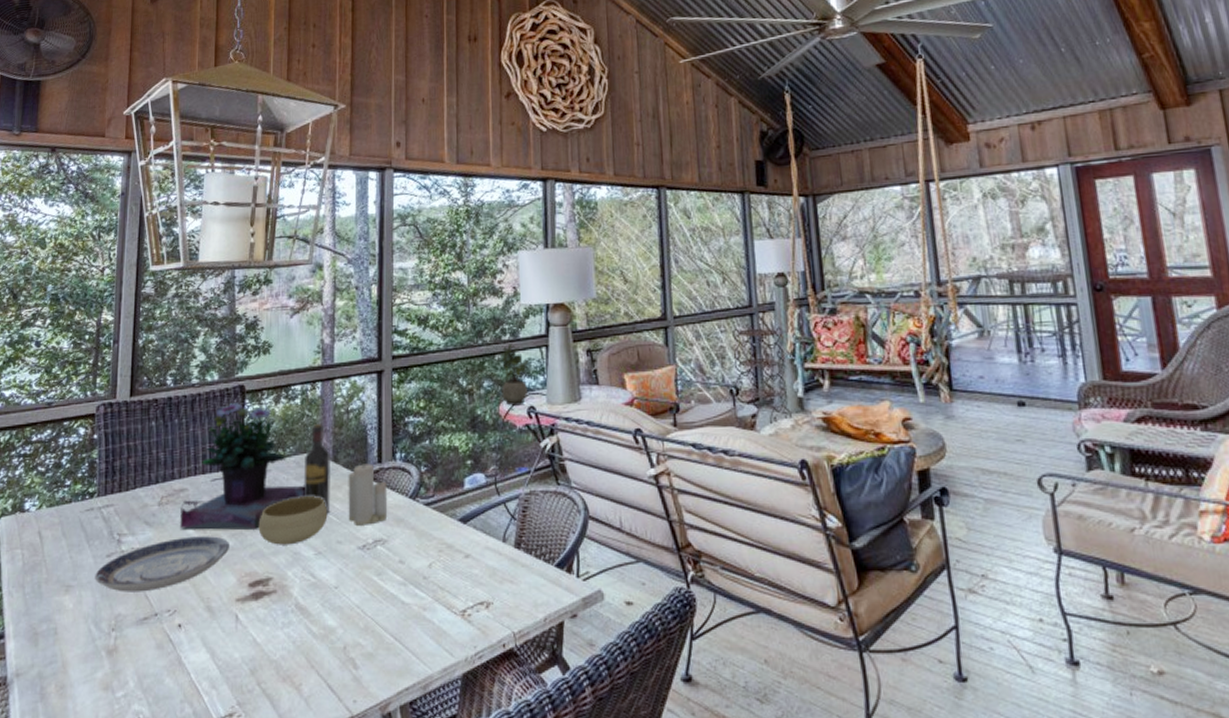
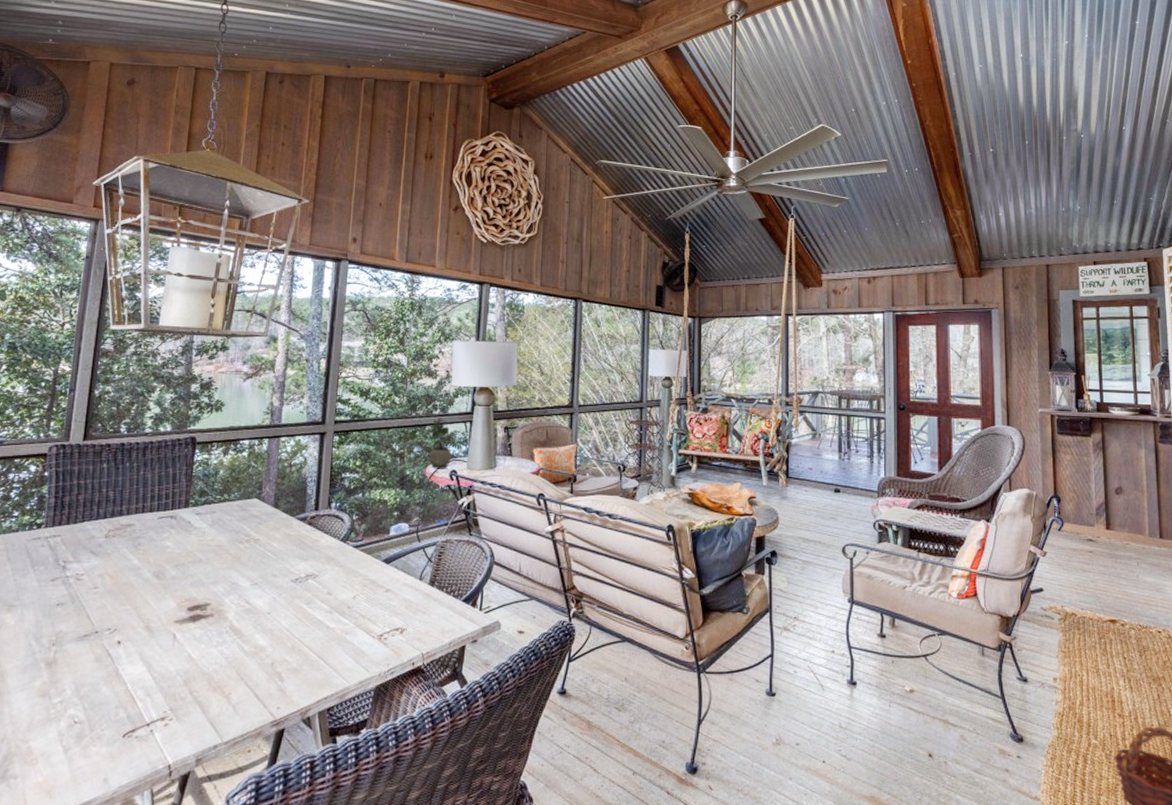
plate: present [95,536,230,592] -> none [38,566,173,613]
potted flower: present [180,403,305,530] -> none [125,452,246,562]
bowl: present [258,496,328,545] -> none [200,536,266,576]
wine bottle: present [304,424,332,514] -> none [244,474,272,551]
candle: present [348,462,388,525] -> none [284,509,322,562]

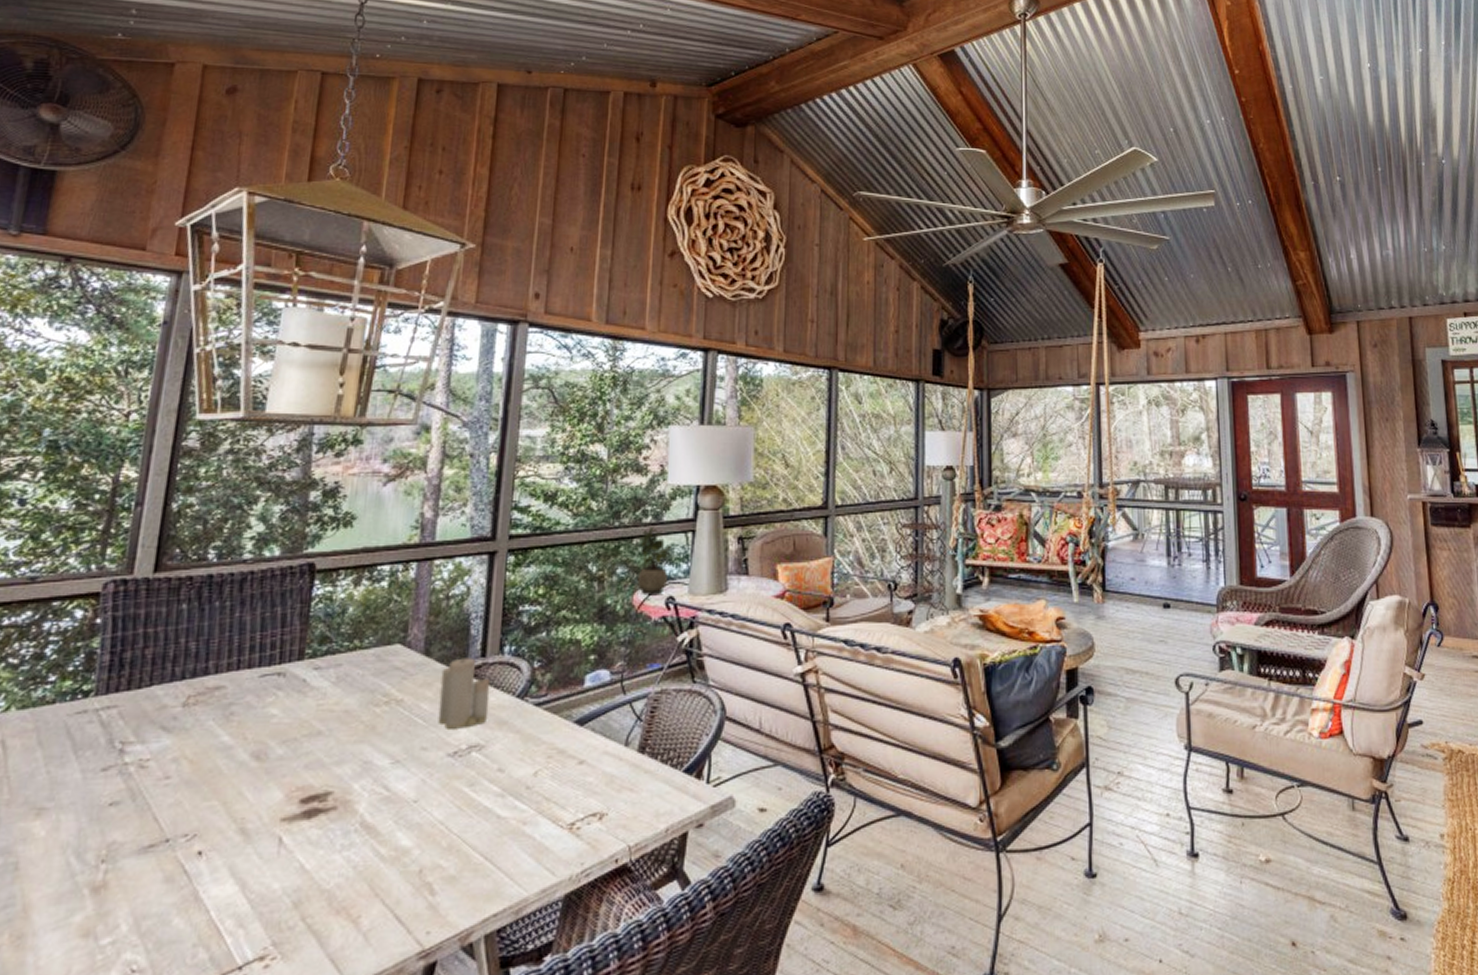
candle: none [284,509,322,562] -> present [438,656,491,729]

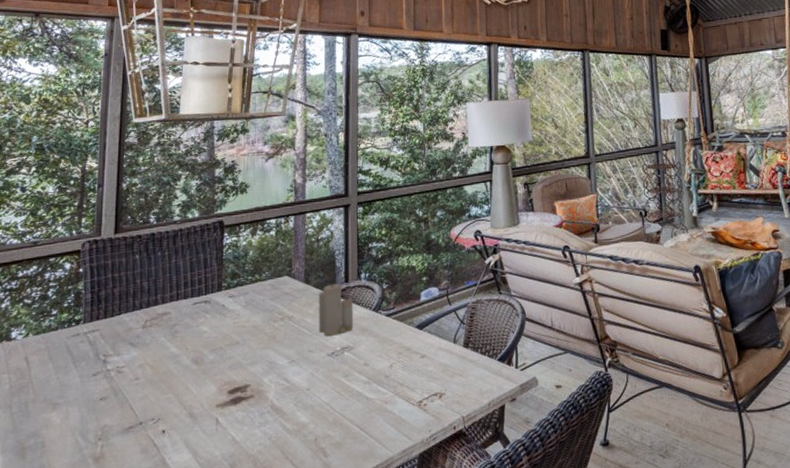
potted plant: present [637,525,672,596] -> none [452,178,476,231]

